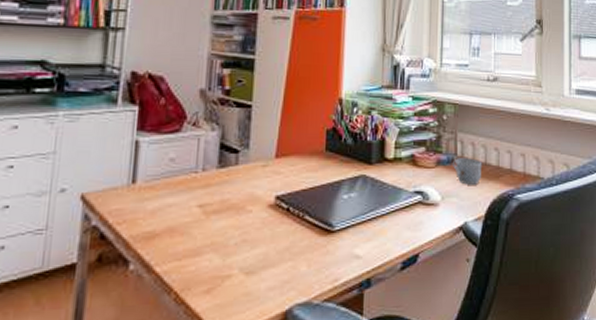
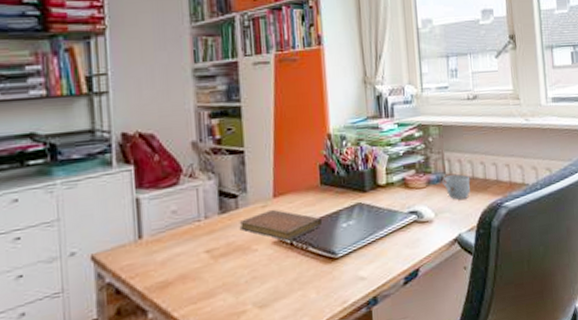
notebook: none [236,170,323,206] -> present [239,209,323,241]

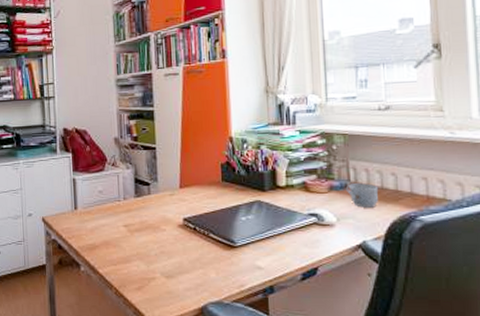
notebook: present [239,209,323,241] -> none [151,198,223,226]

